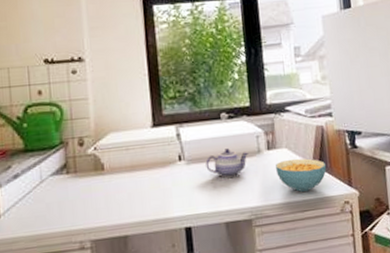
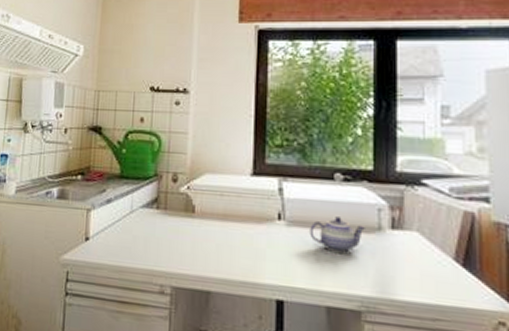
cereal bowl: present [276,158,327,192] -> none [401,246,475,294]

